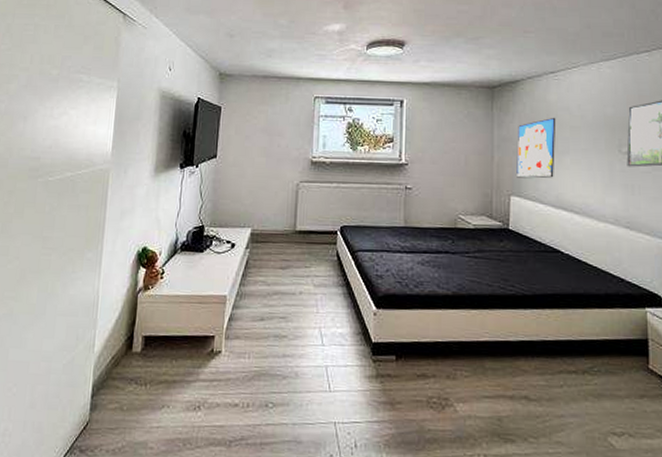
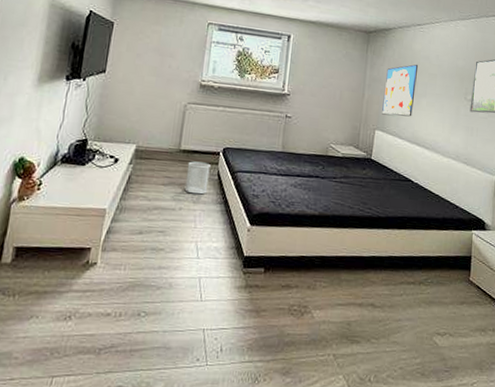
wastebasket: none [303,242,328,277] -> present [184,161,211,195]

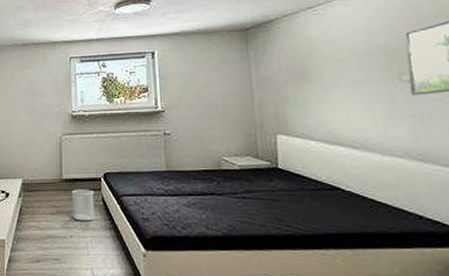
wall art: present [382,64,419,117] -> none [277,52,324,116]

